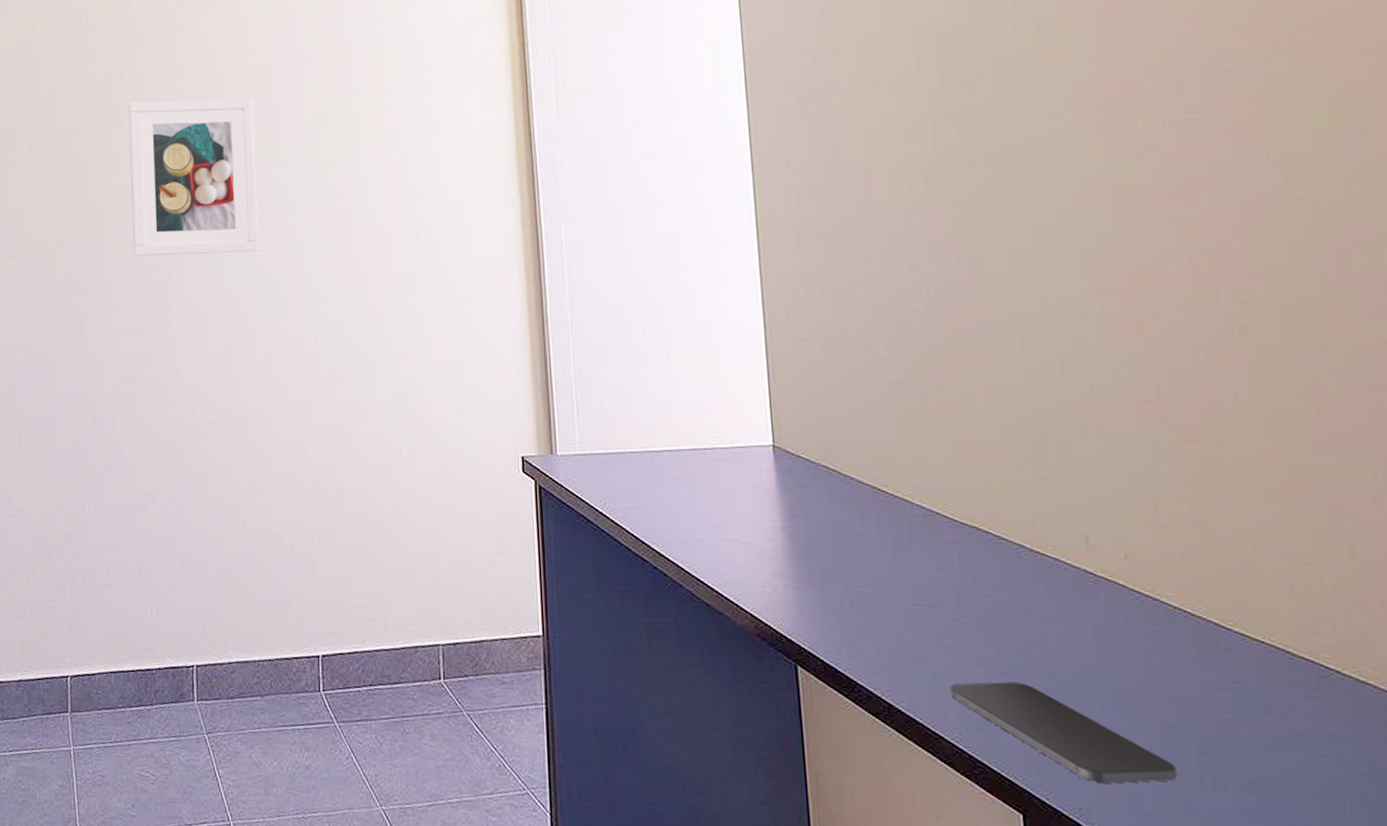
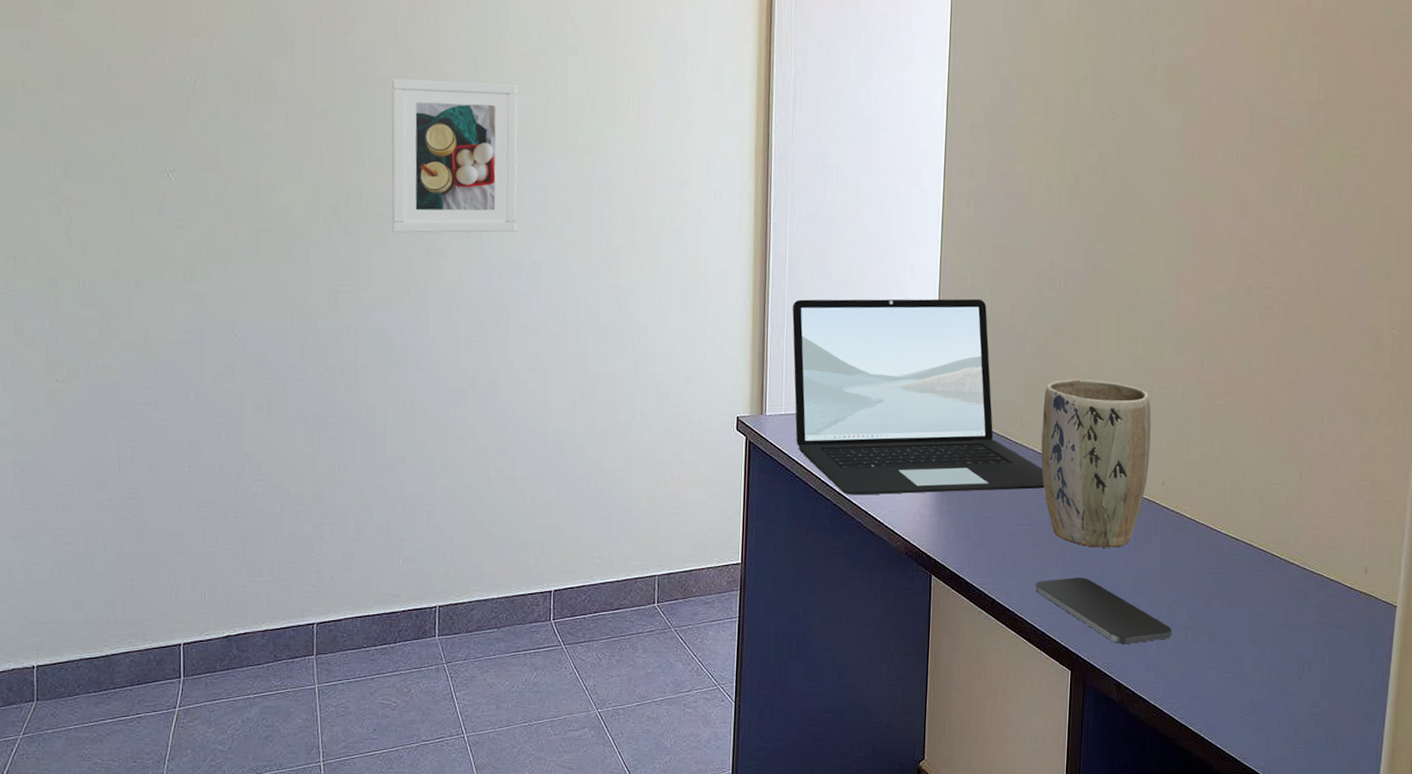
laptop: none [578,313,944,558] -> present [792,298,1044,495]
plant pot: none [926,414,1100,644] -> present [1041,379,1152,548]

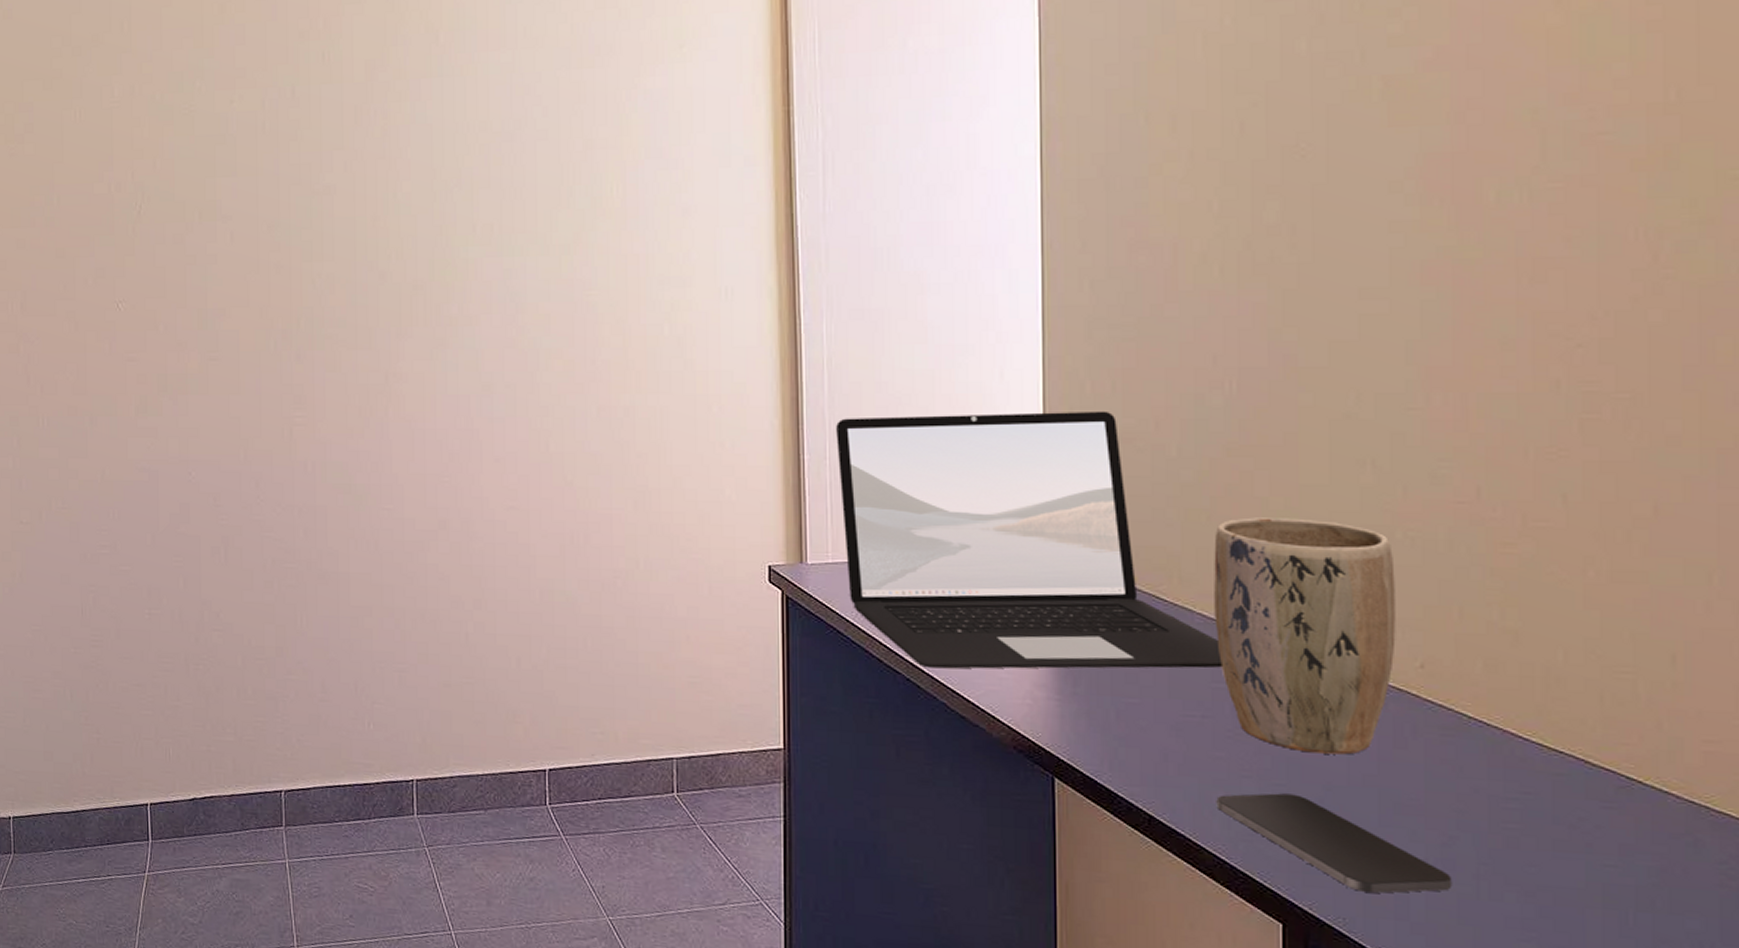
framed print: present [391,78,518,233] -> none [340,179,485,356]

